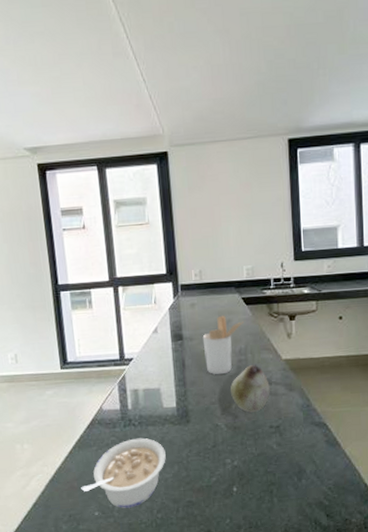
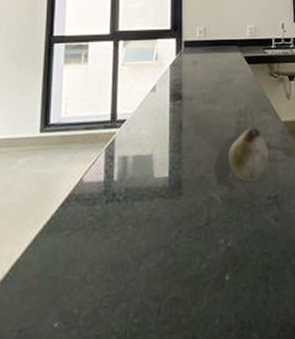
legume: present [81,438,166,508] -> none [41,216,151,314]
utensil holder: present [202,315,244,375] -> none [202,74,245,139]

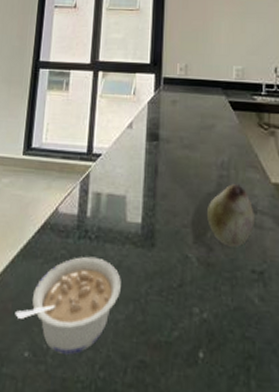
legume: none [41,216,151,314] -> present [15,256,121,355]

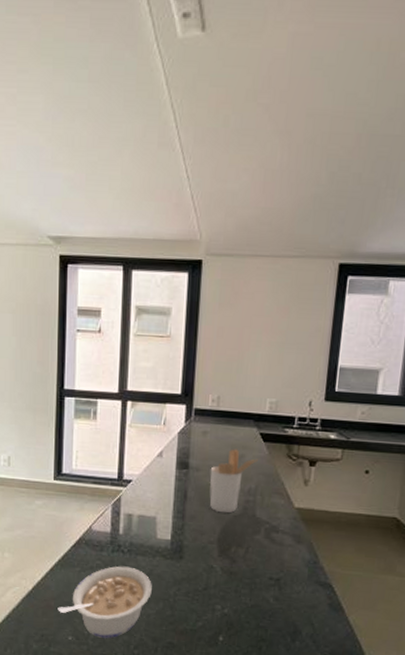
utensil holder: none [180,118,229,191] -> present [209,449,258,513]
fruit: present [207,184,254,247] -> none [232,508,276,560]

